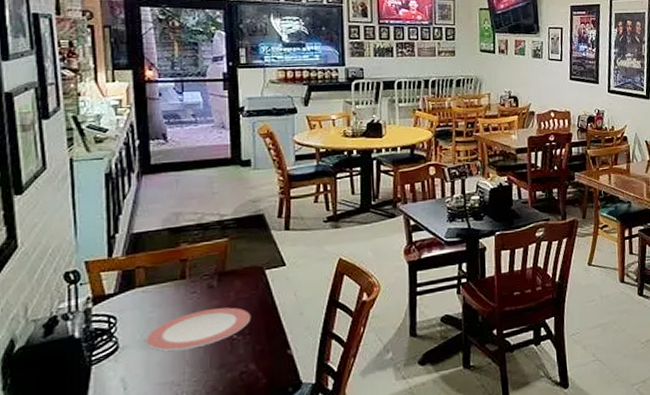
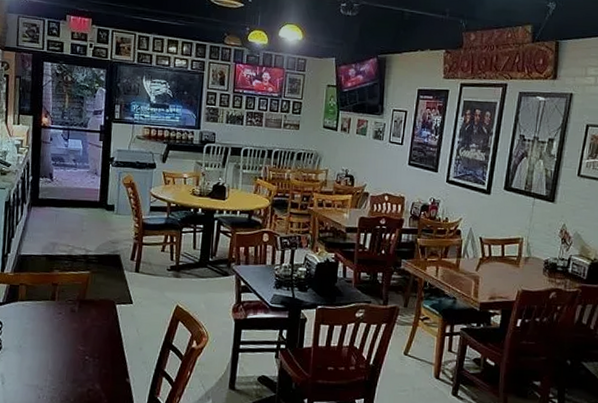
plate: present [147,307,252,351] -> none [21,330,101,361]

